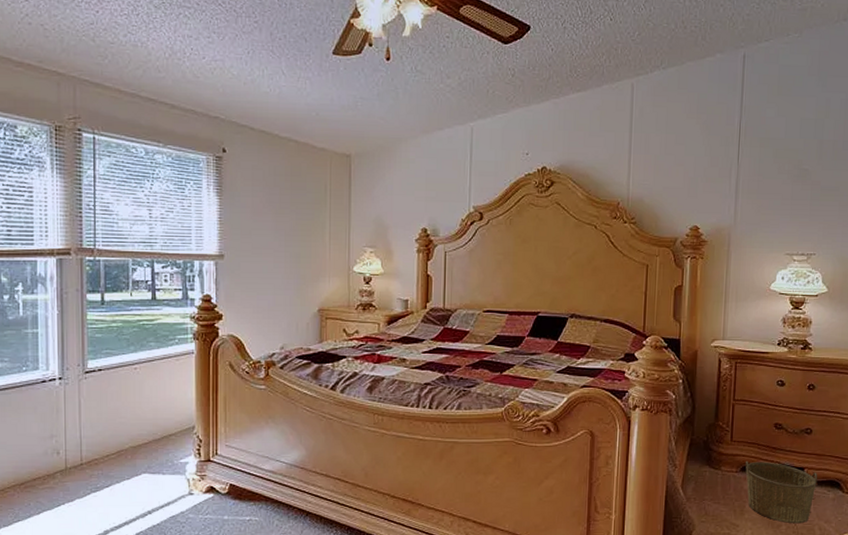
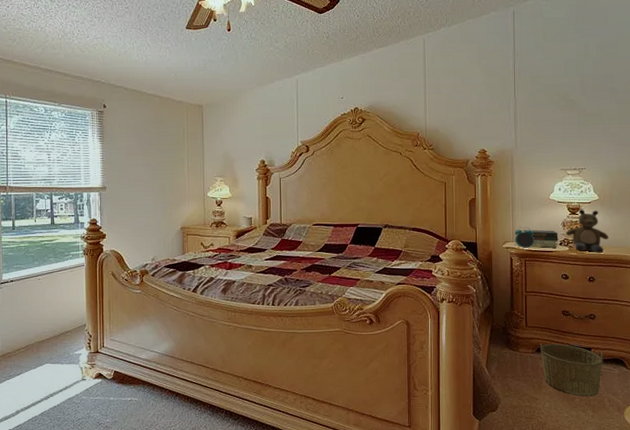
books: none [723,325,777,349] -> present [513,229,558,249]
alarm clock: none [725,322,749,351] -> present [514,226,535,250]
bear: none [785,304,835,357] -> present [565,209,609,254]

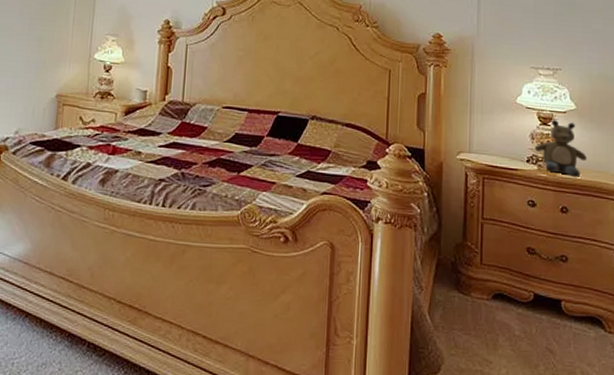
books: present [513,229,558,249] -> none [470,138,525,166]
alarm clock: present [514,226,535,250] -> none [471,134,496,166]
basket: present [539,343,604,397] -> none [496,287,577,365]

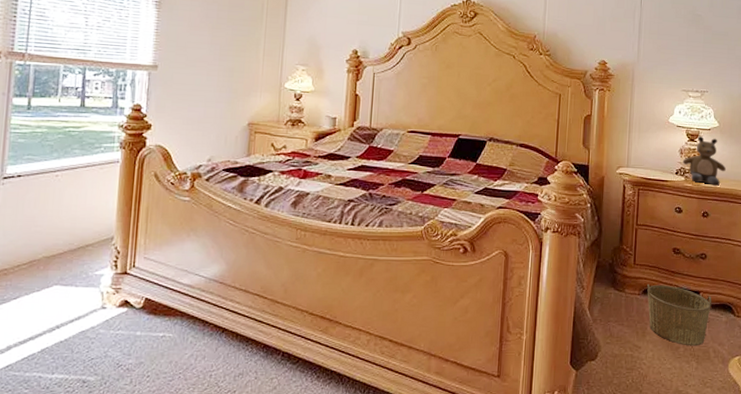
basket: none [496,287,577,365] -> present [646,283,712,346]

